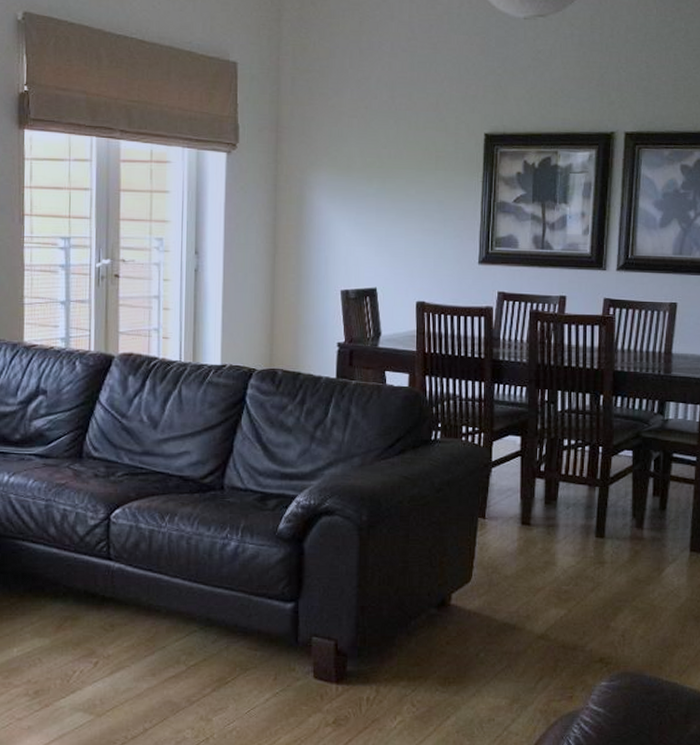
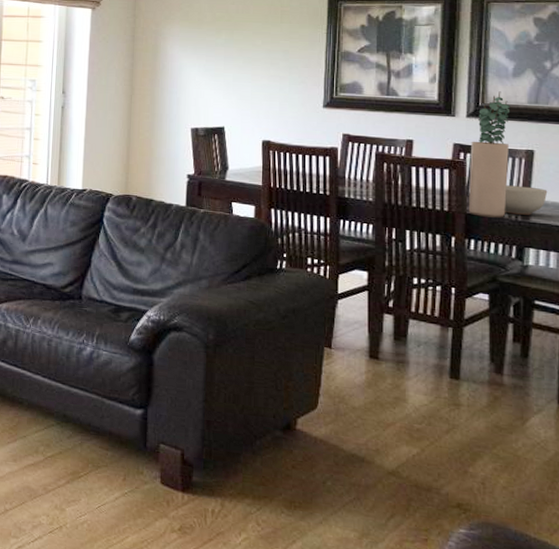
vase: none [616,243,657,373] -> present [468,91,510,218]
bowl: none [649,339,688,369] -> present [504,185,548,215]

